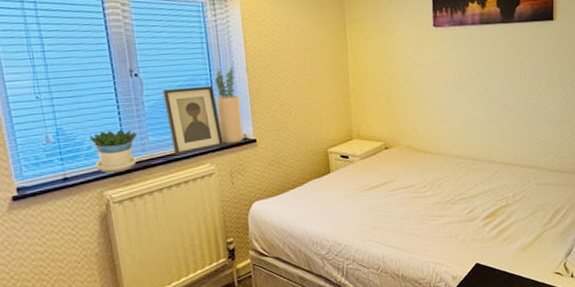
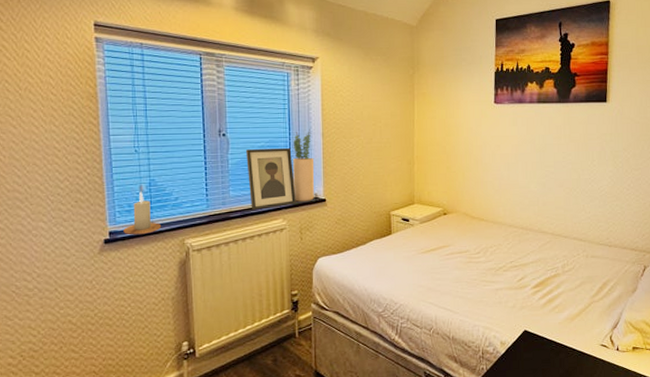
candle: none [32,141,76,190] -> present [123,191,162,235]
flowerpot: present [89,129,138,174] -> none [177,183,220,224]

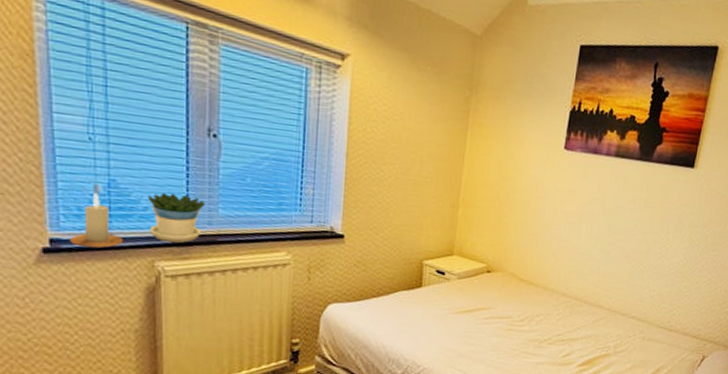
flowerpot: none [177,183,220,224] -> present [147,192,206,244]
picture frame: present [245,147,296,210] -> none [243,159,306,237]
vase: present [293,128,315,202] -> none [303,144,334,235]

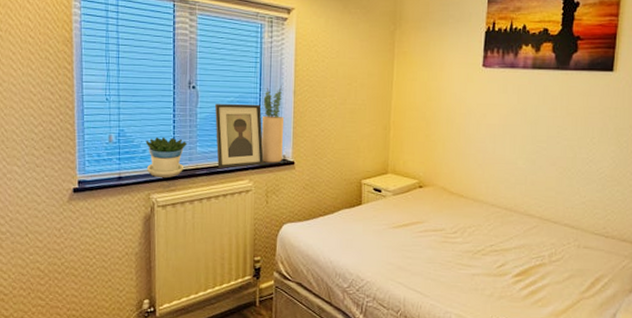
candle: present [70,192,124,249] -> none [92,141,129,186]
picture frame: none [243,159,306,237] -> present [214,104,264,168]
vase: none [303,144,334,235] -> present [261,85,285,164]

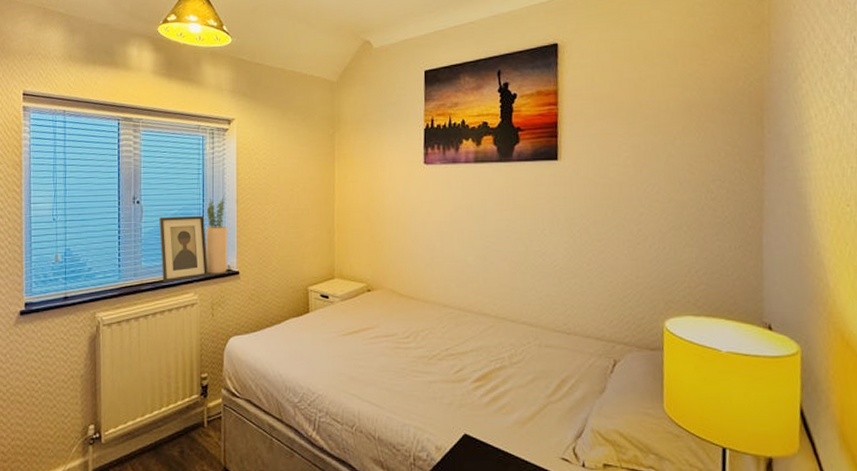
flowerpot: present [145,136,188,179] -> none [91,253,133,296]

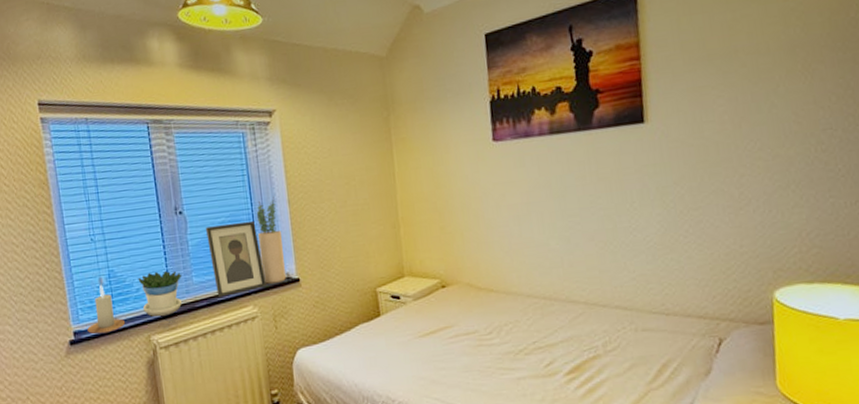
candle: none [38,261,75,307] -> present [87,284,126,335]
flowerpot: none [91,253,133,296] -> present [138,270,182,317]

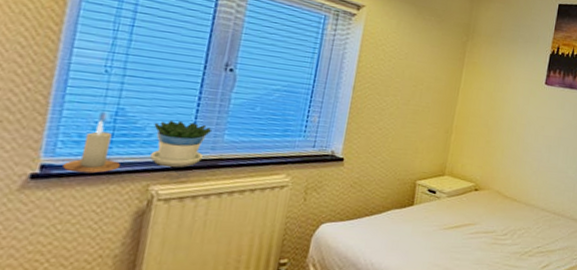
picture frame: present [205,220,267,297] -> none [247,90,313,161]
vase: present [256,196,286,285] -> none [306,79,341,159]

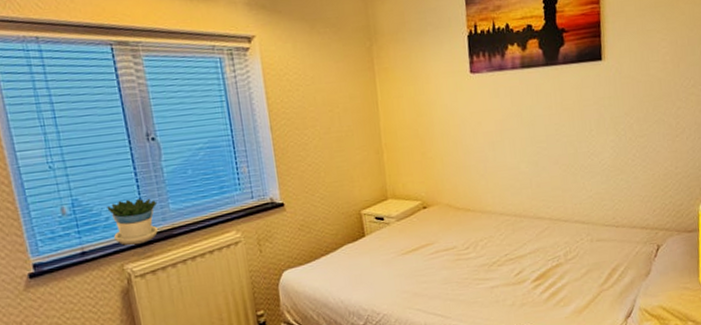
candle: present [62,120,122,174] -> none [49,214,95,266]

